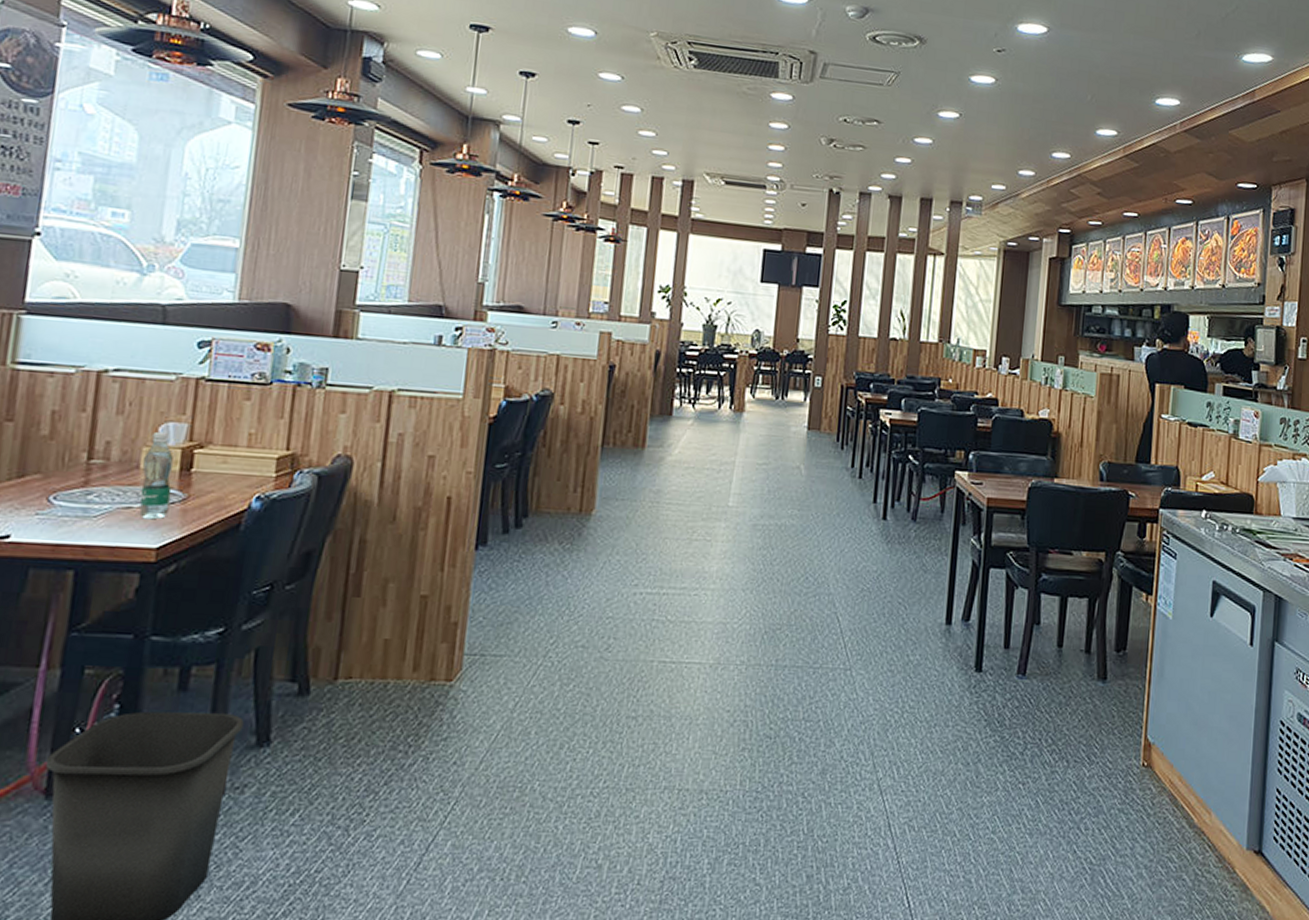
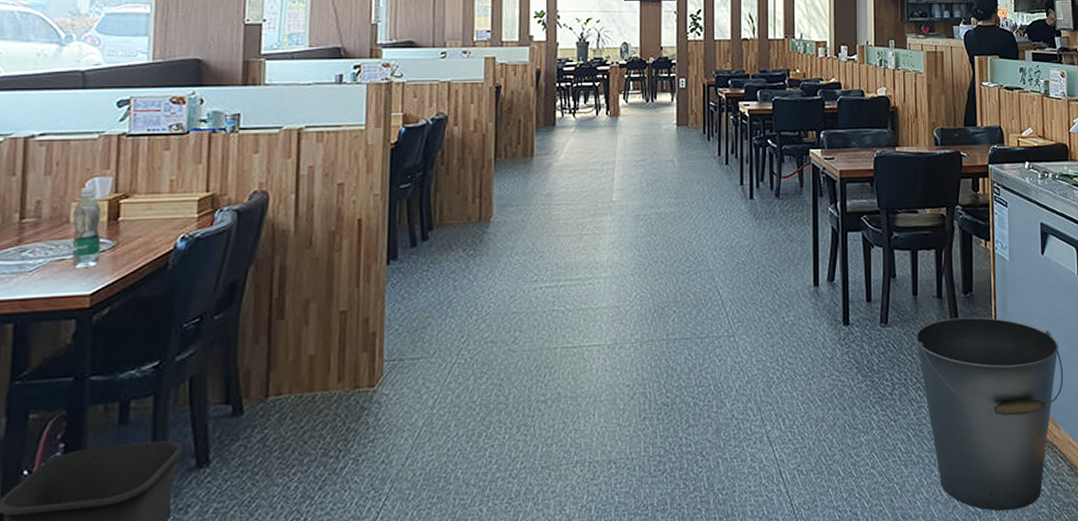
bucket: none [1055,677,1222,898] -> present [915,317,1064,511]

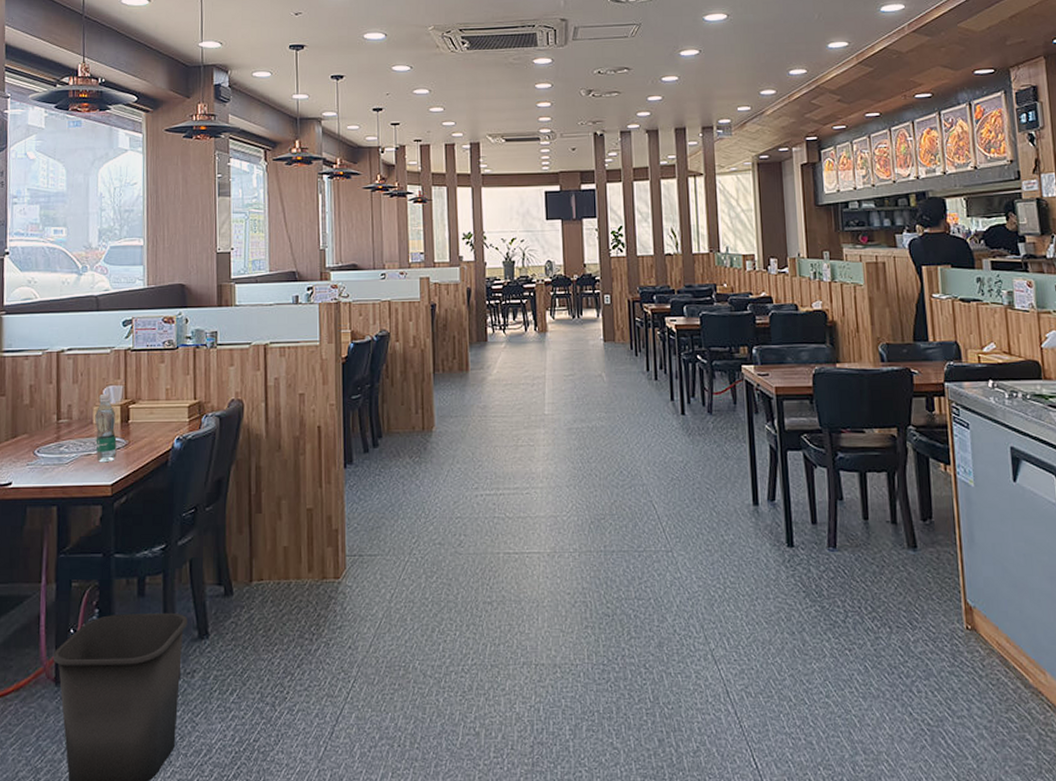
bucket: present [915,317,1064,511] -> none [868,546,1048,758]

